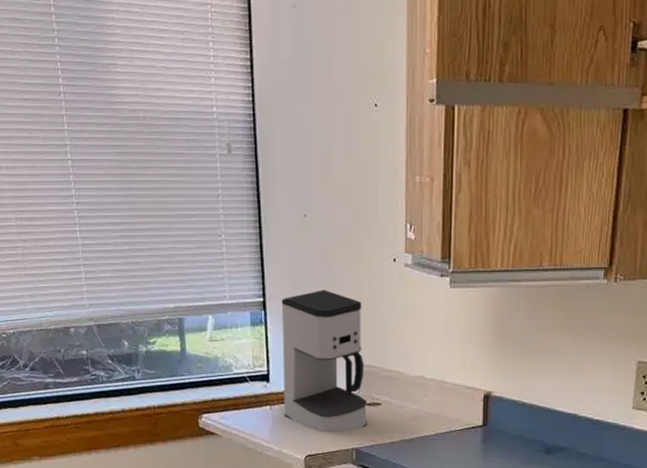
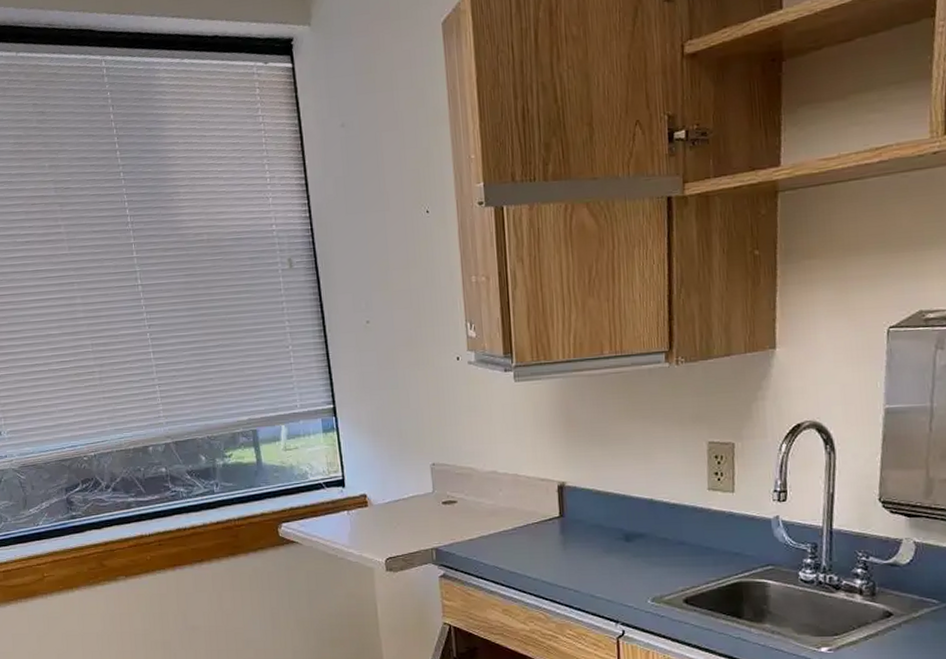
coffee maker: present [281,290,367,432] -> none [351,392,444,533]

